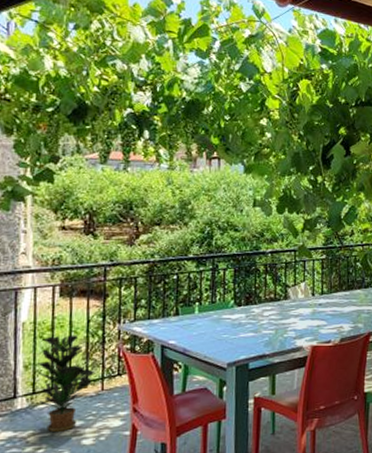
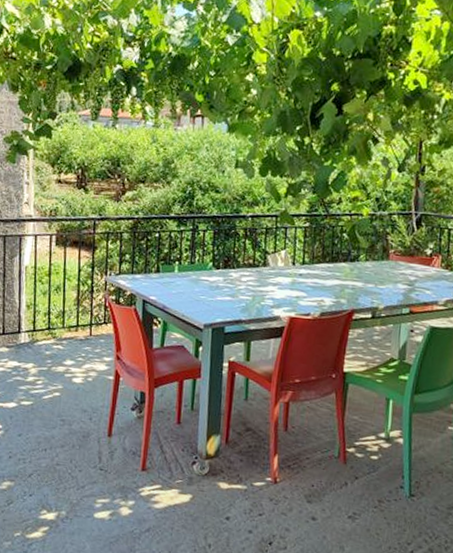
potted plant: present [36,335,96,432] -> none [36,281,85,368]

